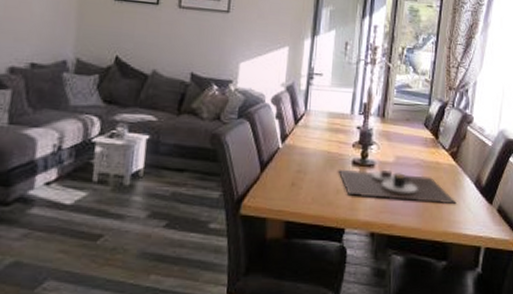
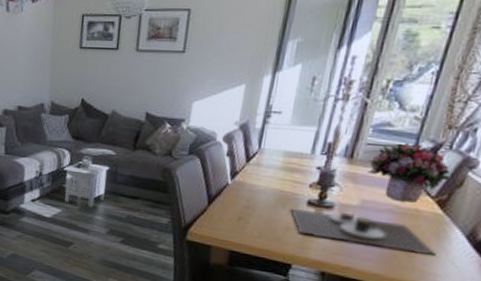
bouquet: none [397,102,457,156] -> present [367,143,451,203]

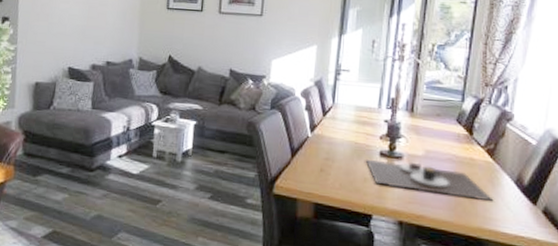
bouquet: present [367,143,451,203] -> none [427,98,494,152]

